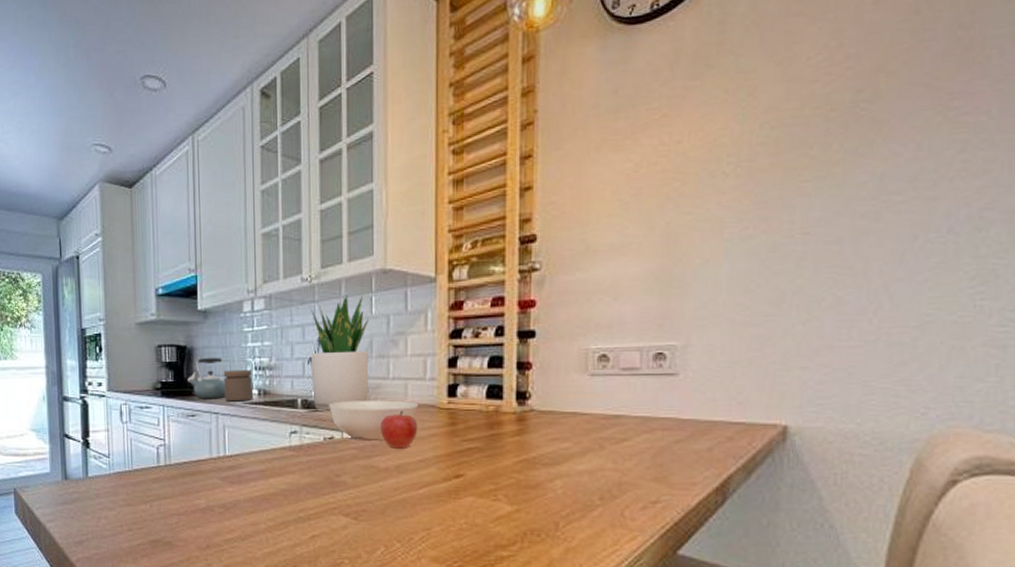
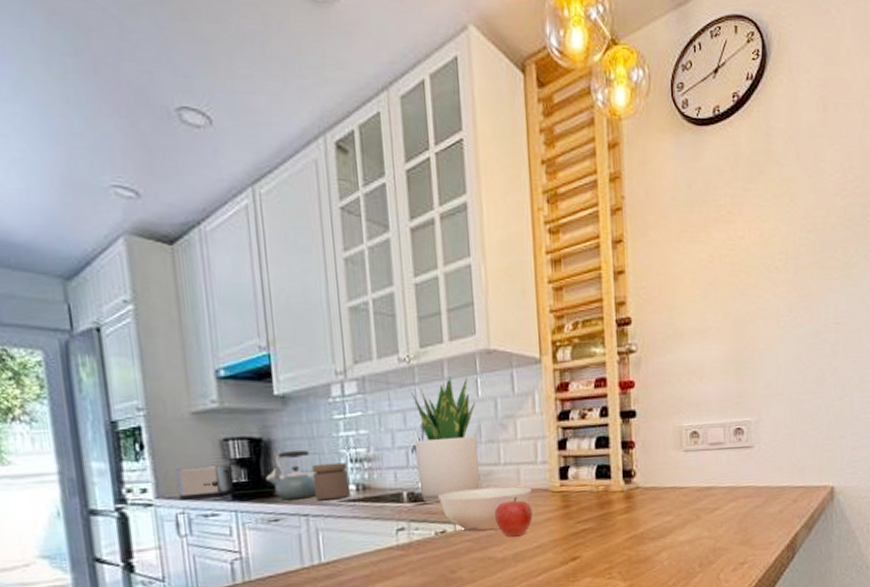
toaster: none [122,366,164,394] -> present [174,463,235,500]

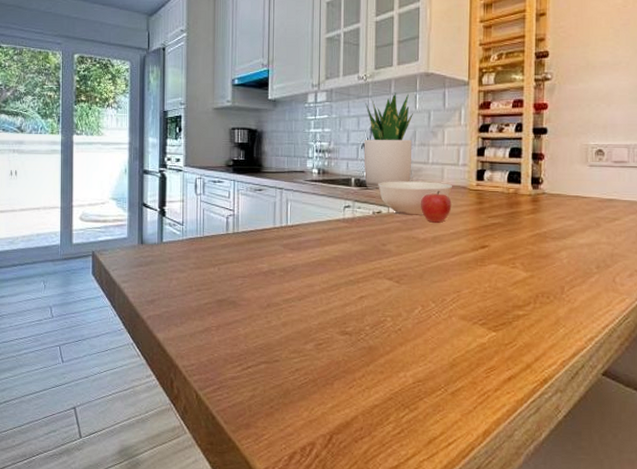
toaster: present [174,463,235,500] -> none [198,146,236,170]
kettle: present [266,449,317,500] -> none [257,140,290,176]
jar: present [311,462,351,501] -> none [288,151,314,179]

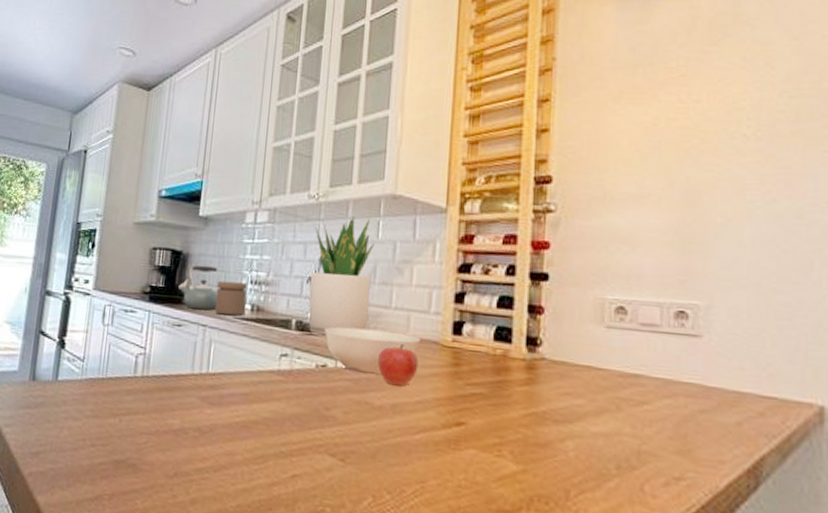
kettle: none [257,140,290,176] -> present [178,265,219,311]
jar: none [288,151,314,179] -> present [215,280,248,316]

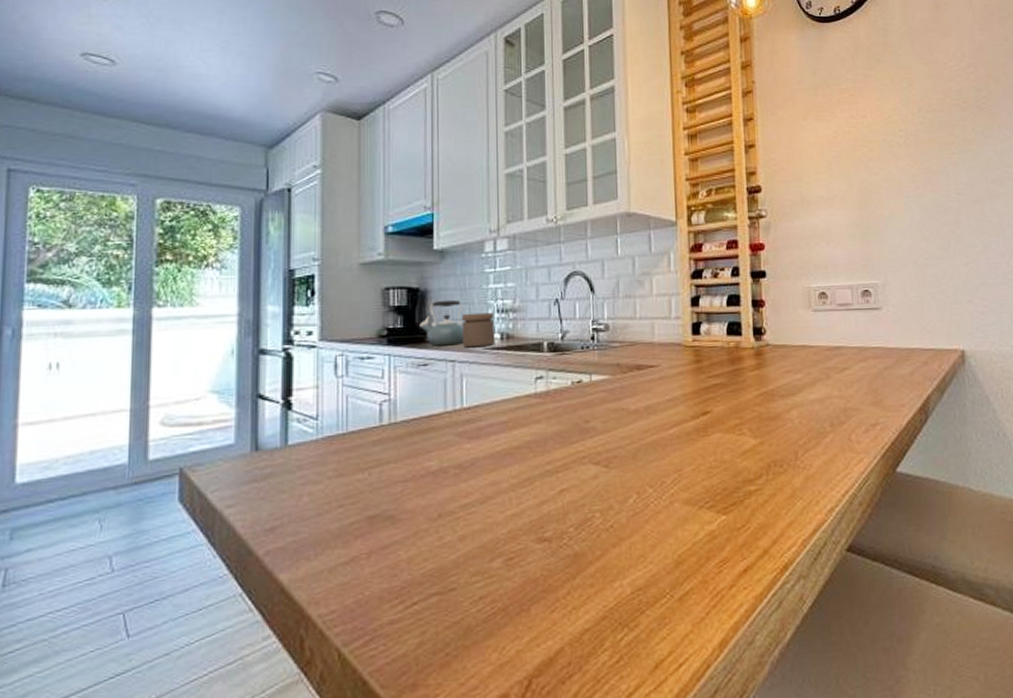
planter: present [308,216,374,335] -> none [557,236,617,353]
bowl: present [324,326,422,375] -> none [577,340,666,383]
fruit: present [377,343,419,386] -> none [628,349,666,389]

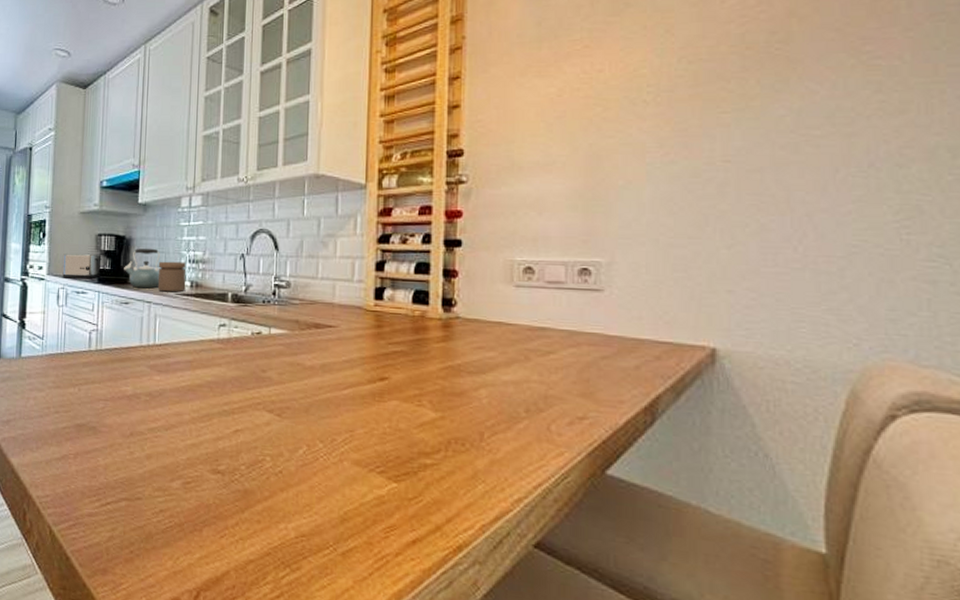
toaster: none [339,310,391,343] -> present [62,253,102,279]

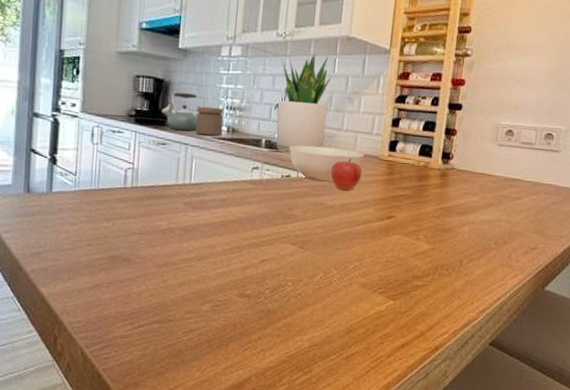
toaster: present [62,253,102,279] -> none [97,92,139,119]
planter: none [242,196,300,306] -> present [276,54,331,152]
bowl: none [258,297,346,339] -> present [289,145,365,182]
fruit: none [306,309,344,348] -> present [330,158,362,191]

